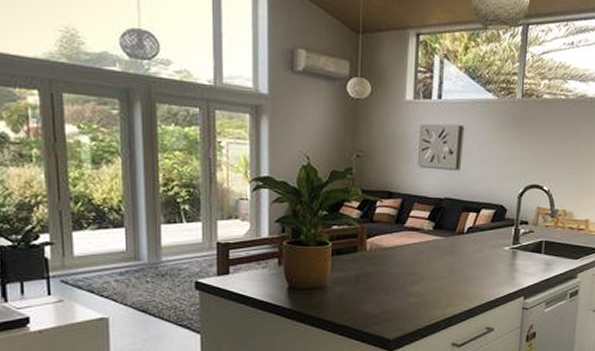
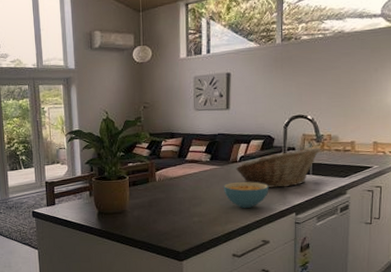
cereal bowl: none [446,257,498,289] -> present [223,181,269,208]
fruit basket: none [462,223,554,267] -> present [236,147,320,188]

